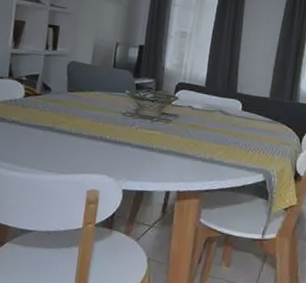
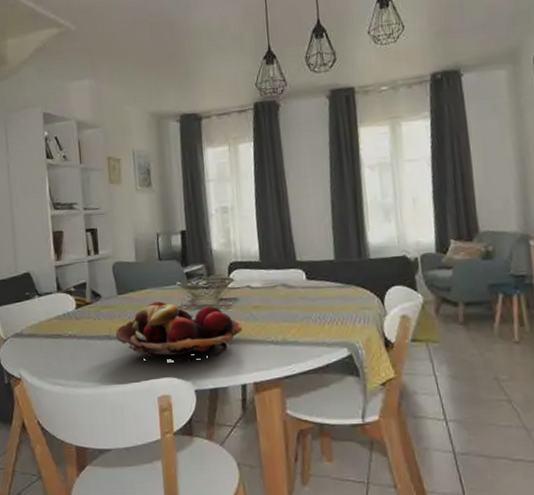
fruit basket: none [58,104,177,164] -> present [116,301,242,362]

